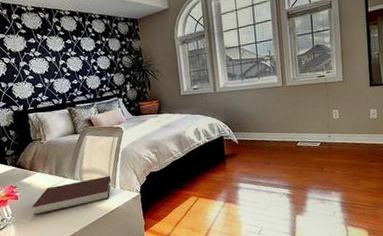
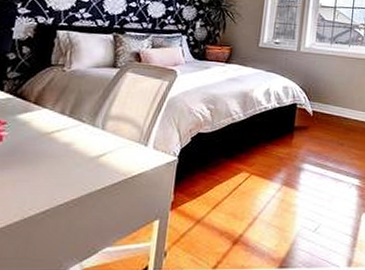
notebook: present [32,176,112,215] -> none [17,128,145,167]

